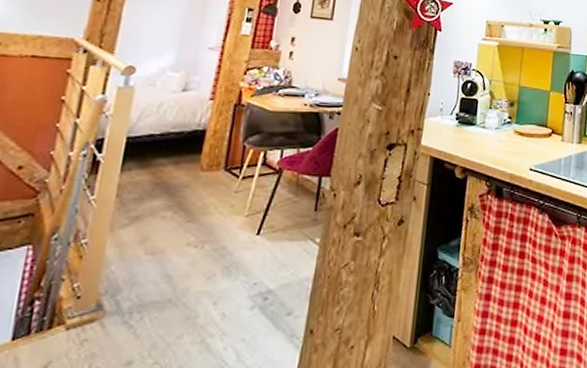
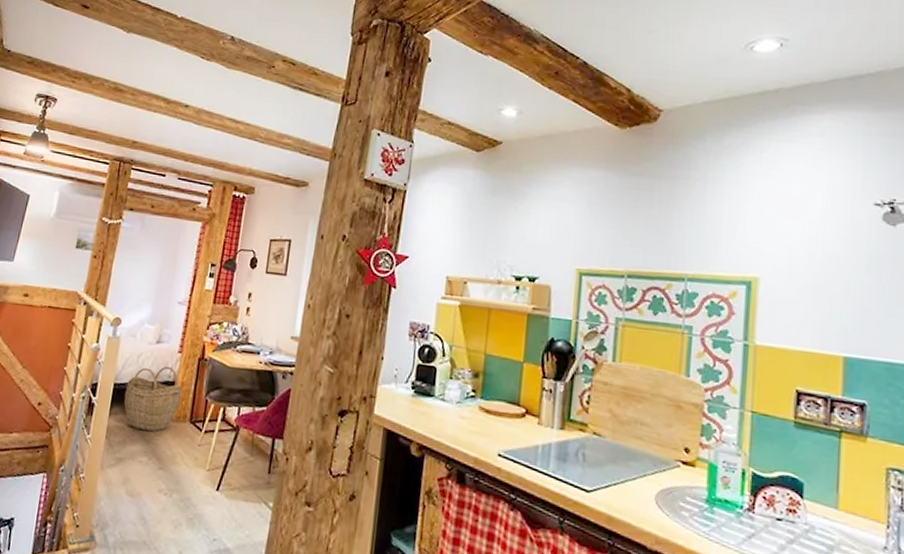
woven basket: none [140,114,215,185] -> present [124,366,182,432]

